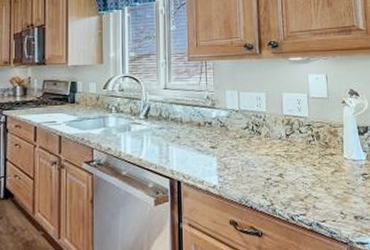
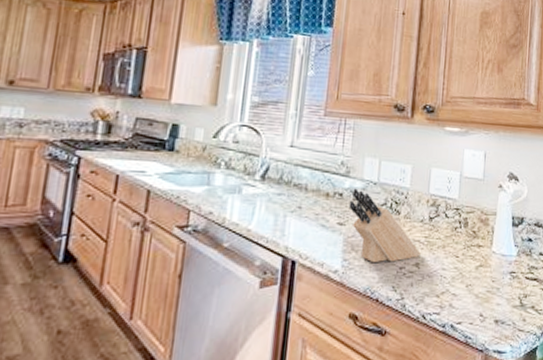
knife block: none [217,117,283,177] -> present [348,188,421,263]

